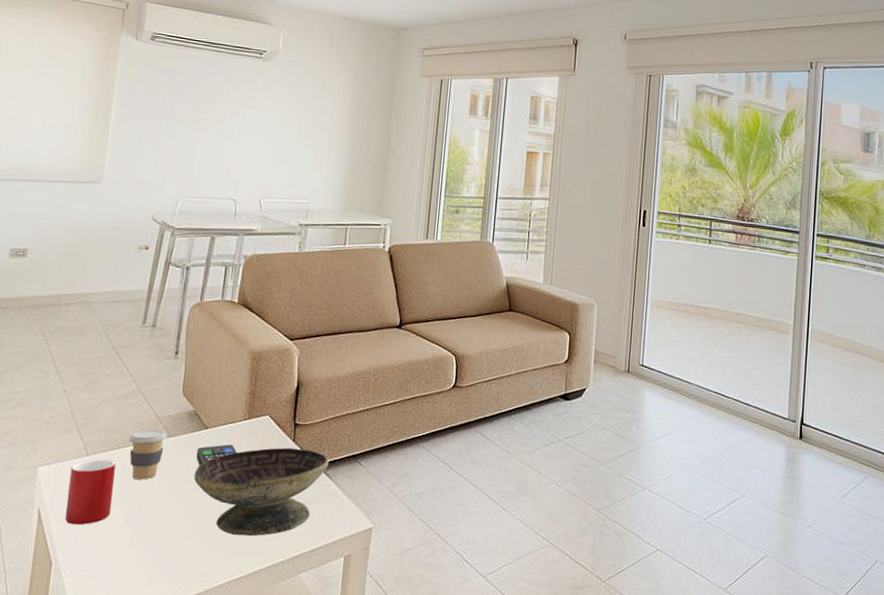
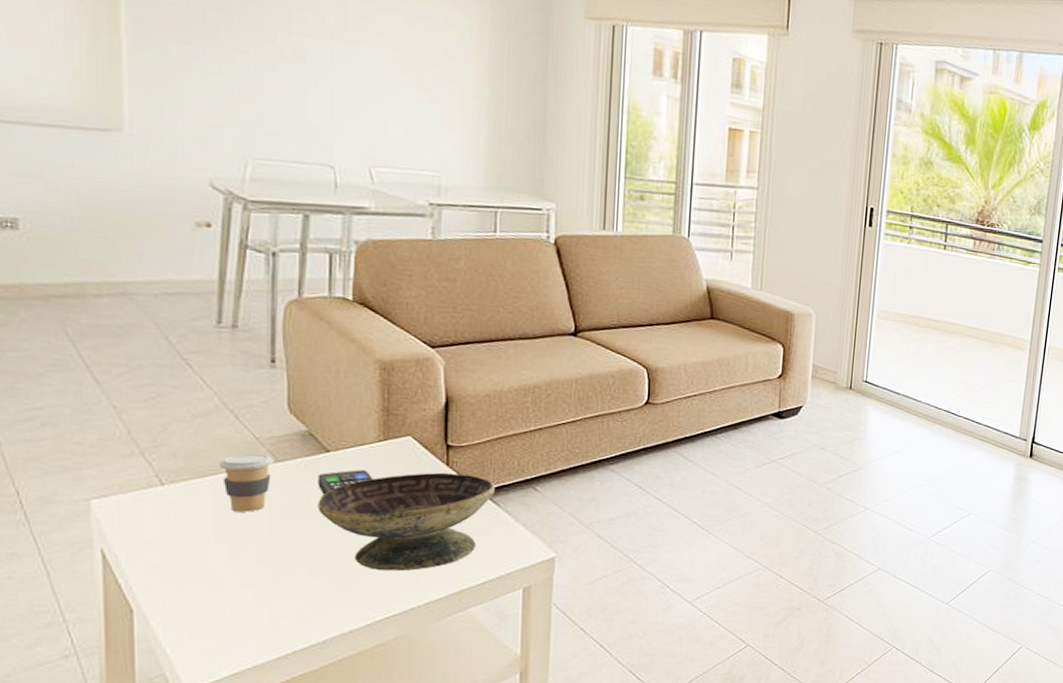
cup: present [64,459,116,525] -> none [140,489,208,566]

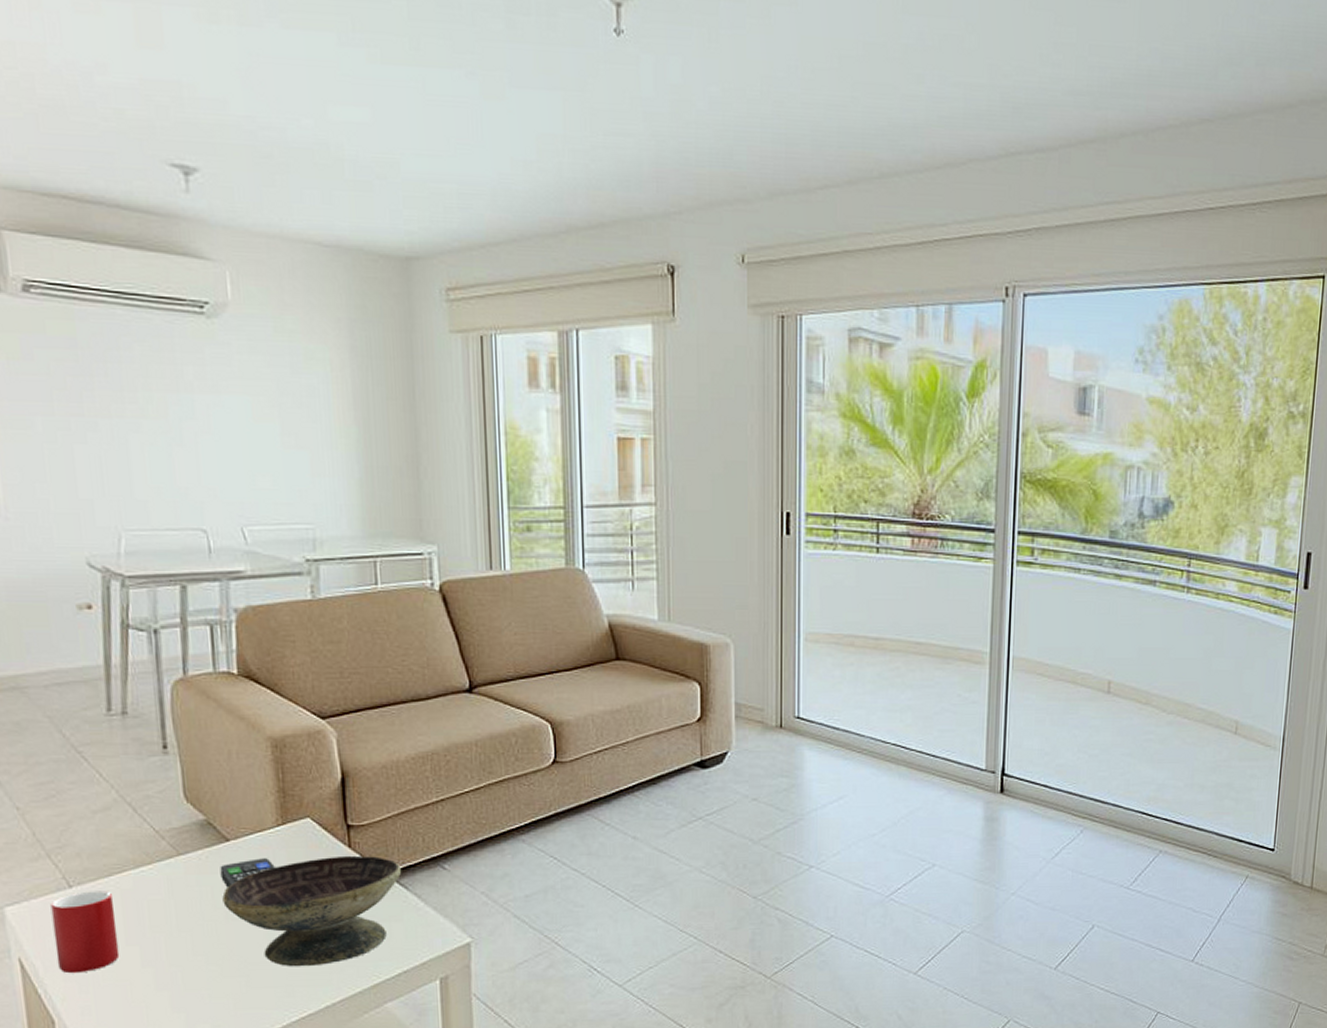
cup: none [140,489,208,566] -> present [50,891,120,974]
coffee cup: present [219,453,275,512] -> none [122,848,176,911]

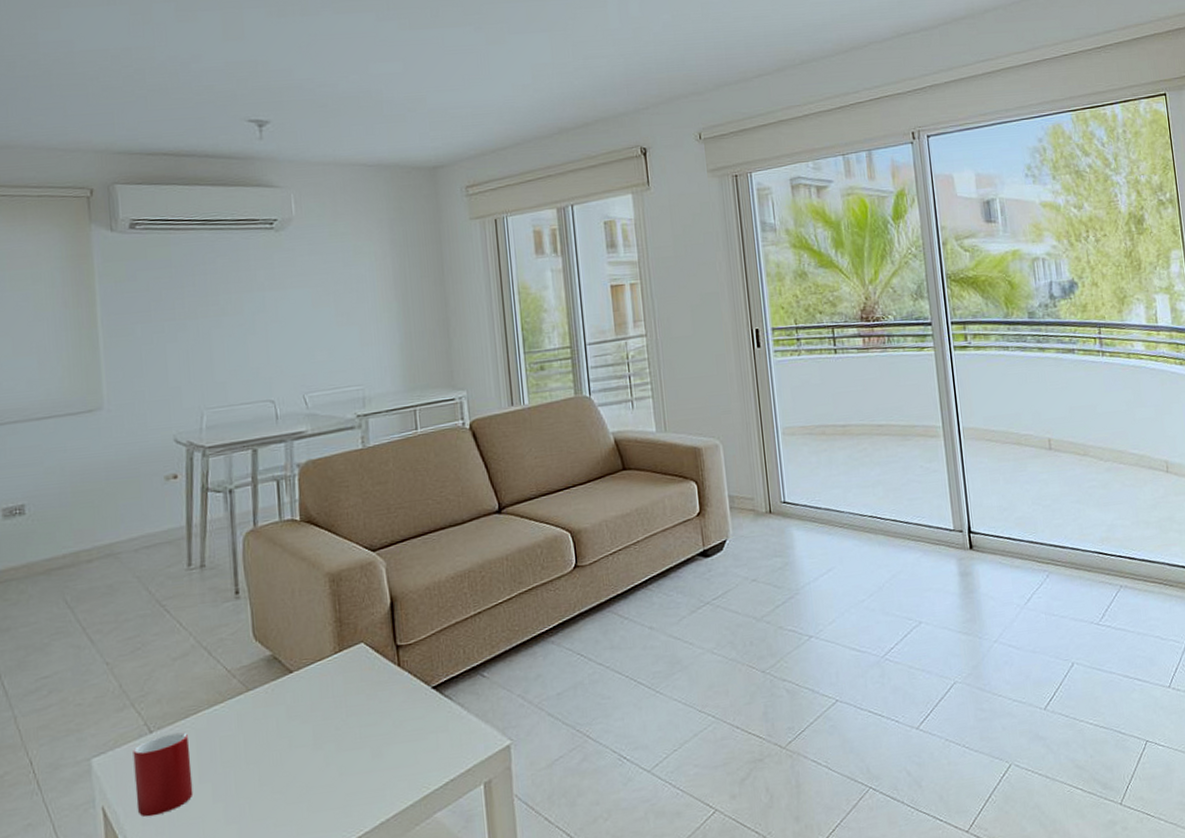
remote control: present [220,858,275,888] -> none [284,685,333,717]
decorative bowl: present [222,855,402,967] -> none [286,672,446,787]

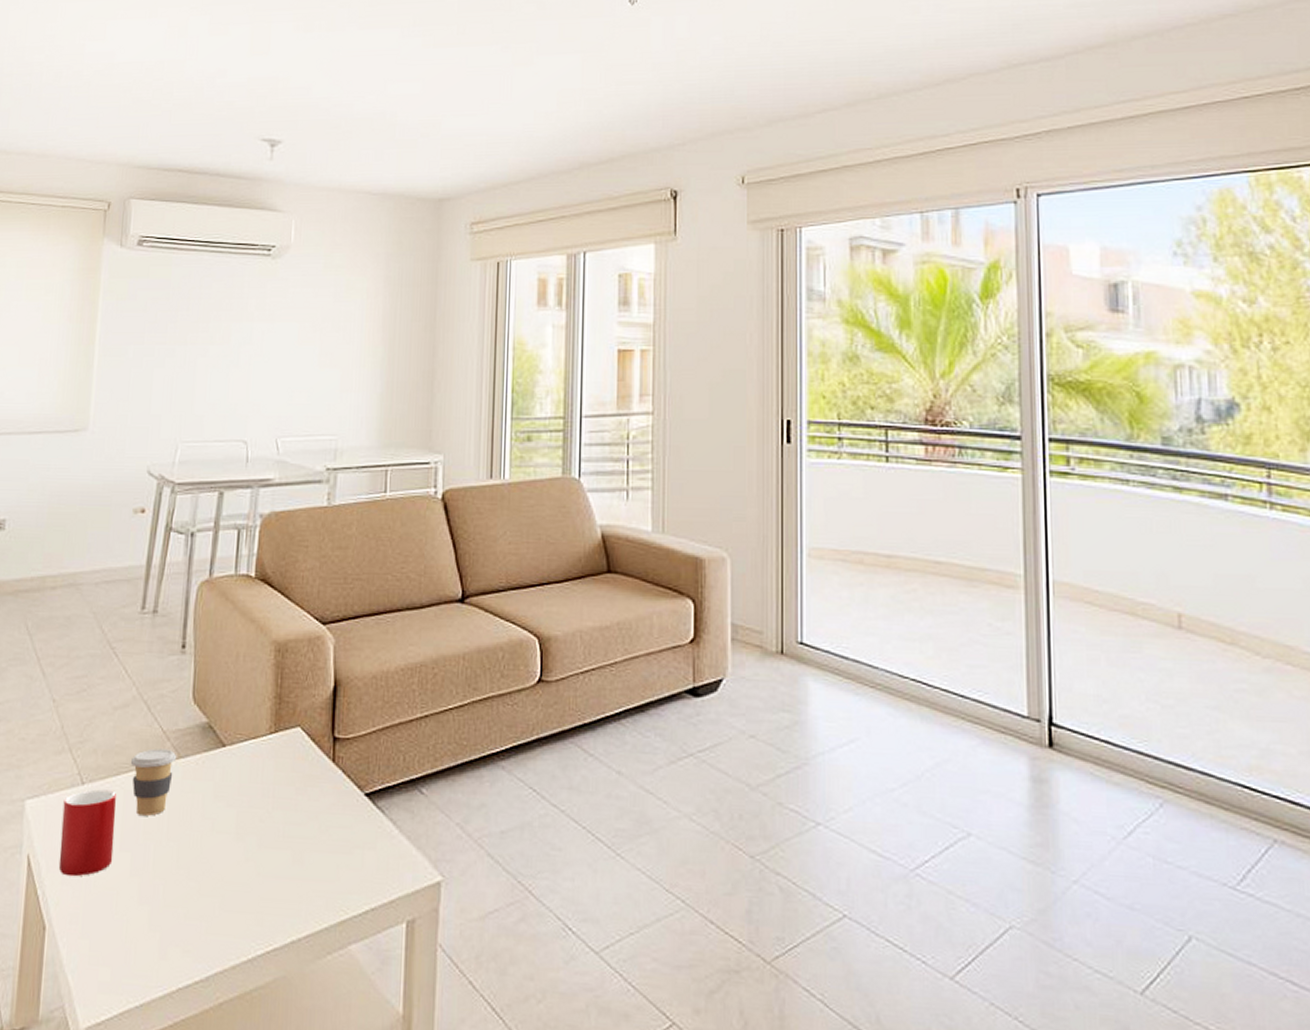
coffee cup: none [197,685,246,748] -> present [130,748,177,816]

